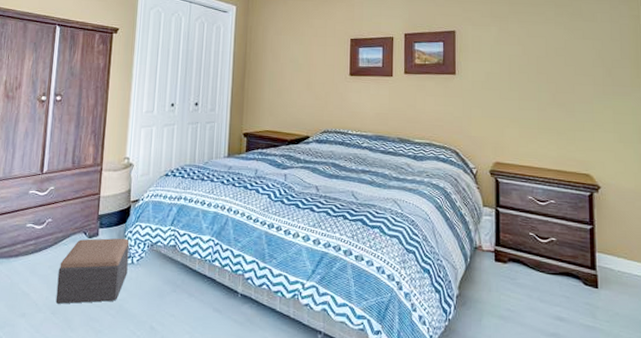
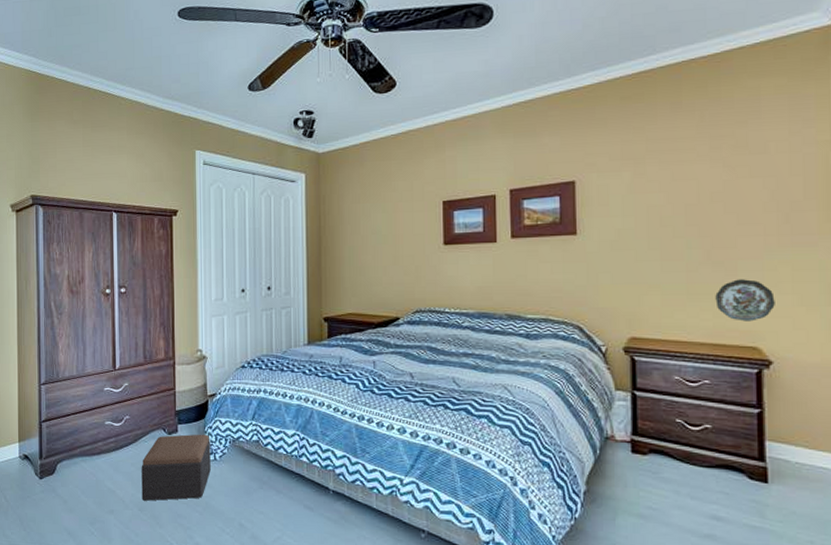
decorative plate: none [559,118,602,153] -> present [715,279,775,322]

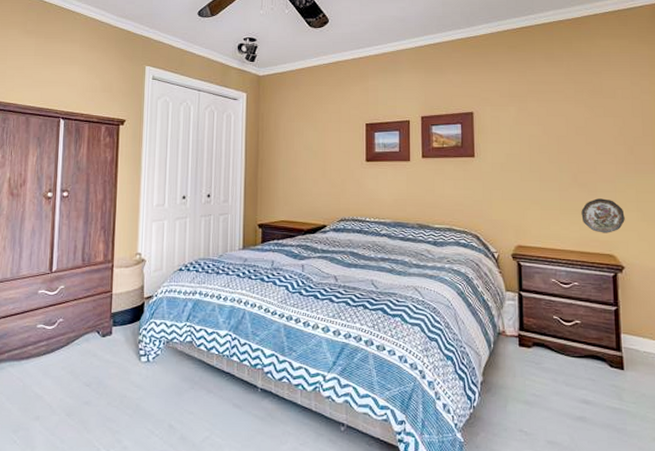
footstool: present [141,434,211,501] -> none [70,336,144,405]

